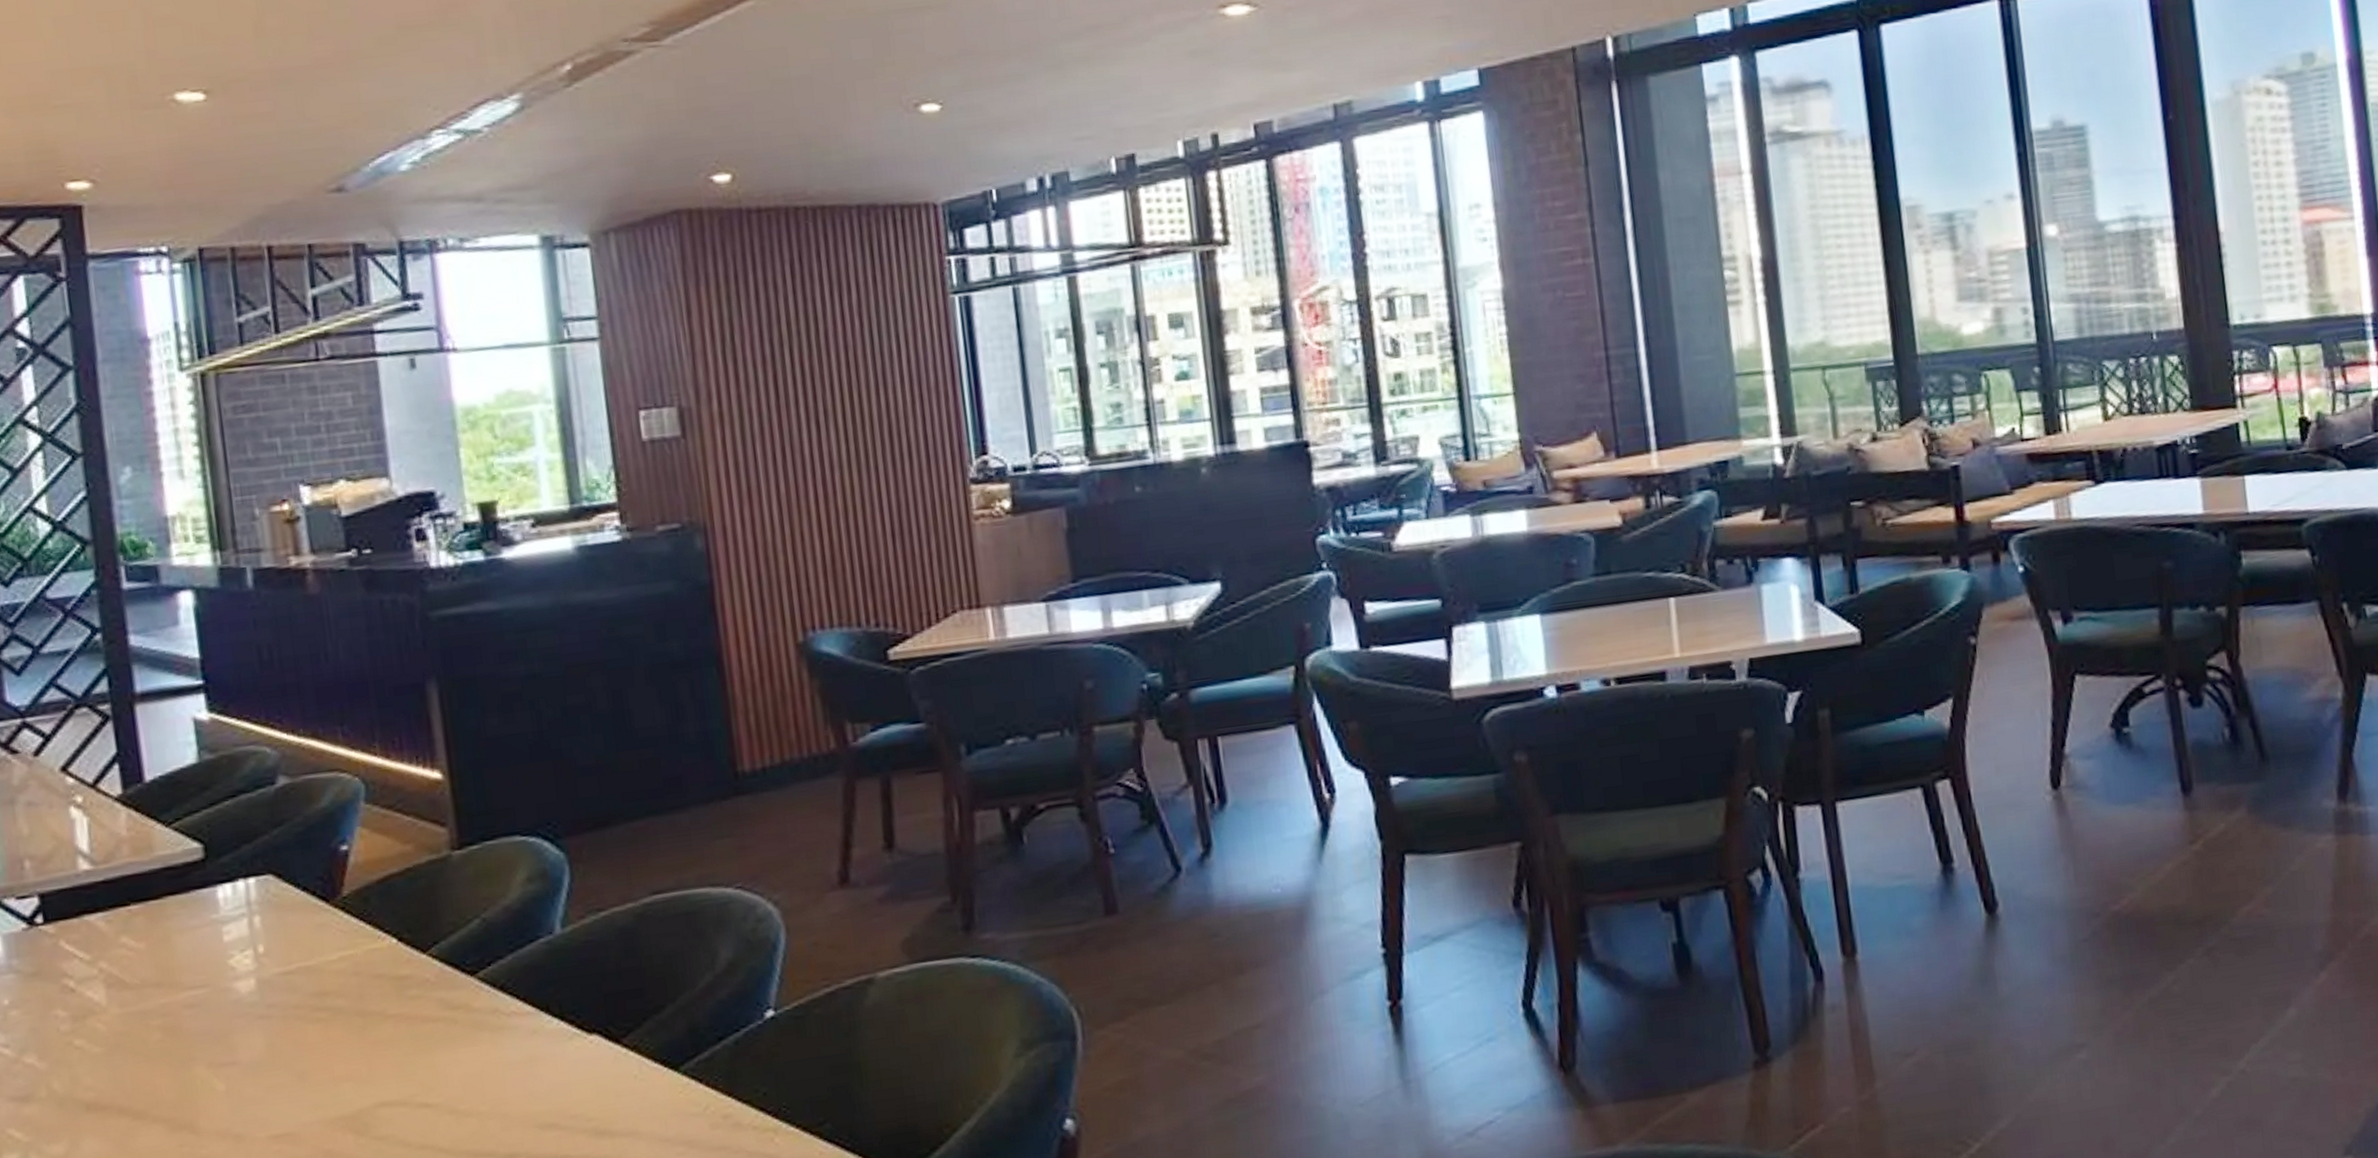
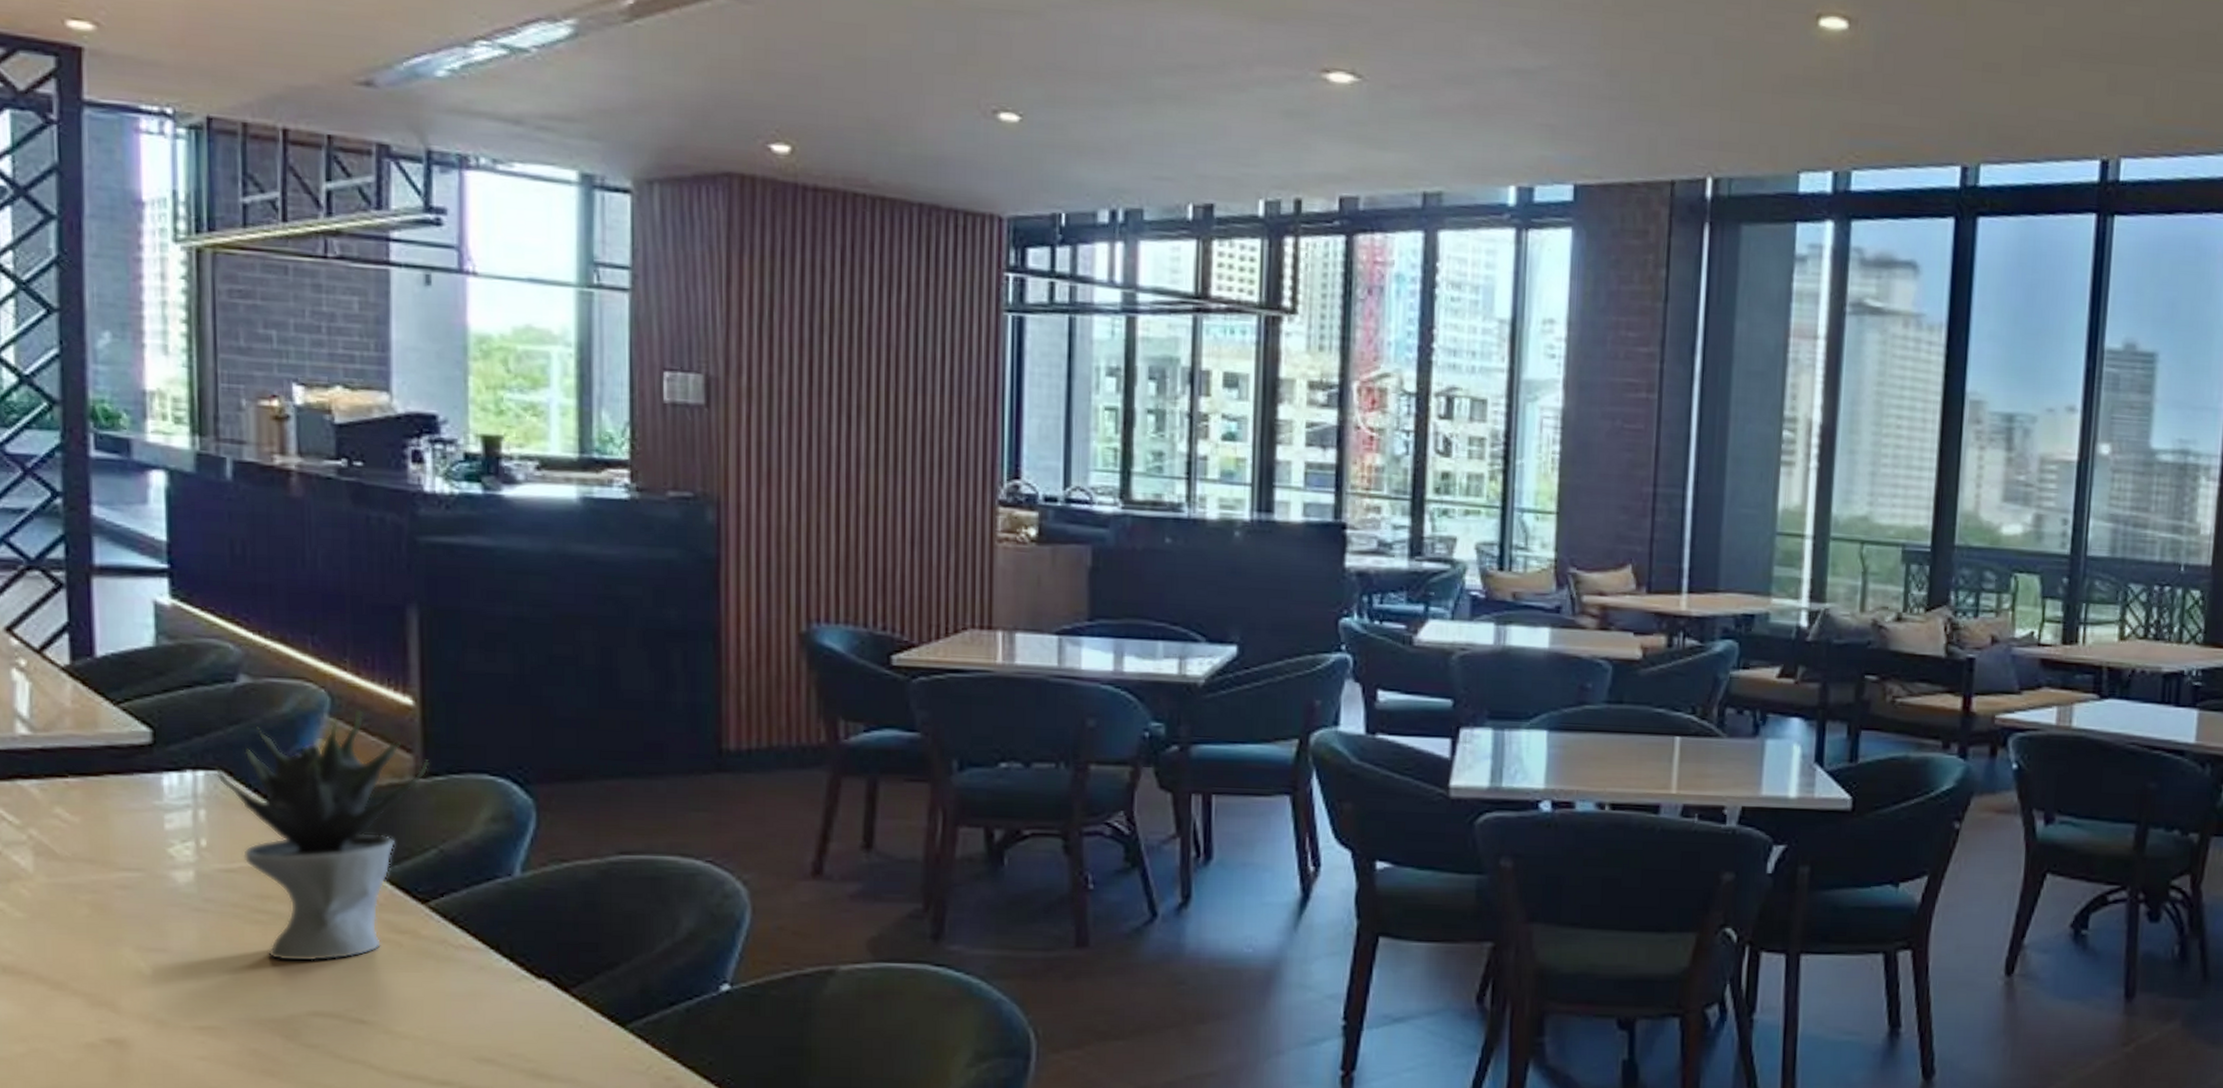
potted plant: none [265,792,464,1056] -> present [216,710,430,962]

